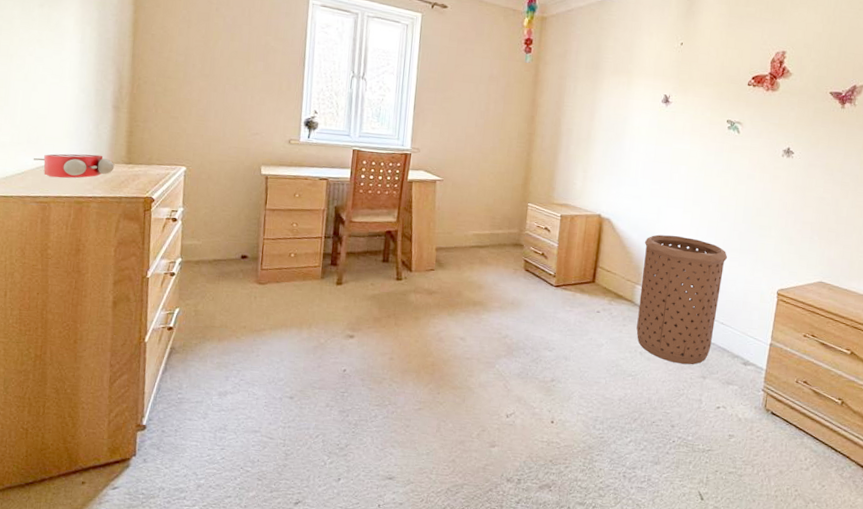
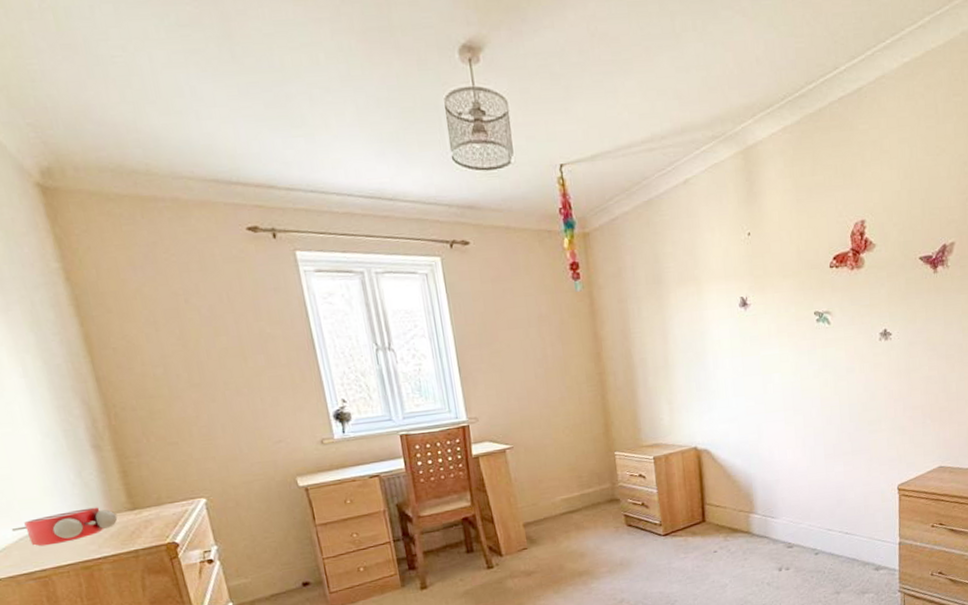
laundry basket: present [636,234,728,365] -> none [750,450,841,586]

